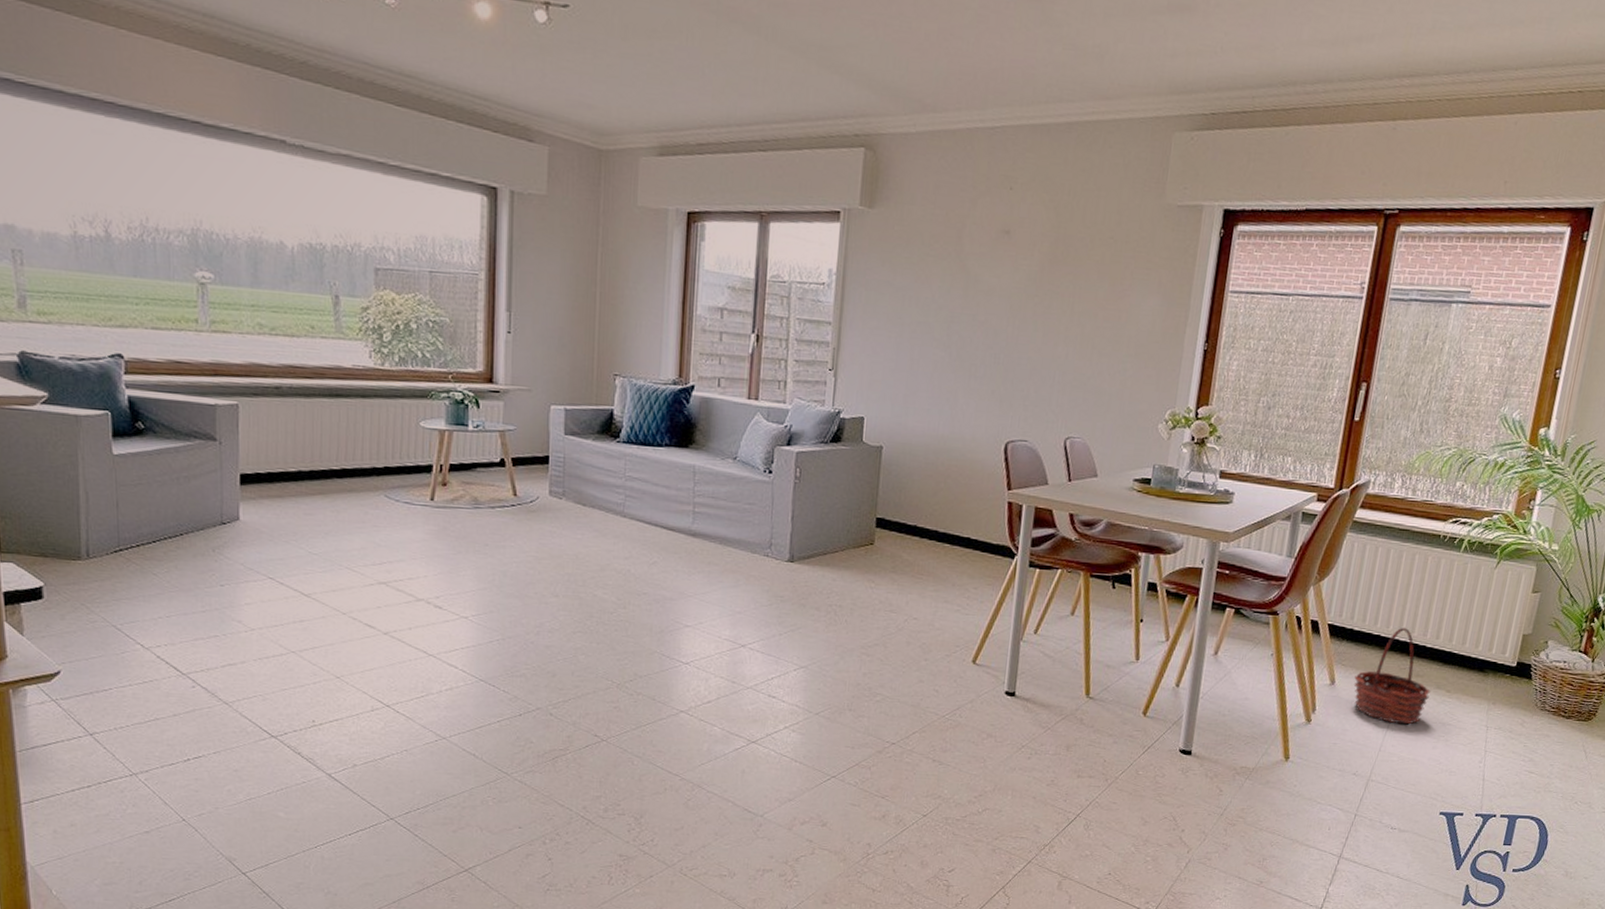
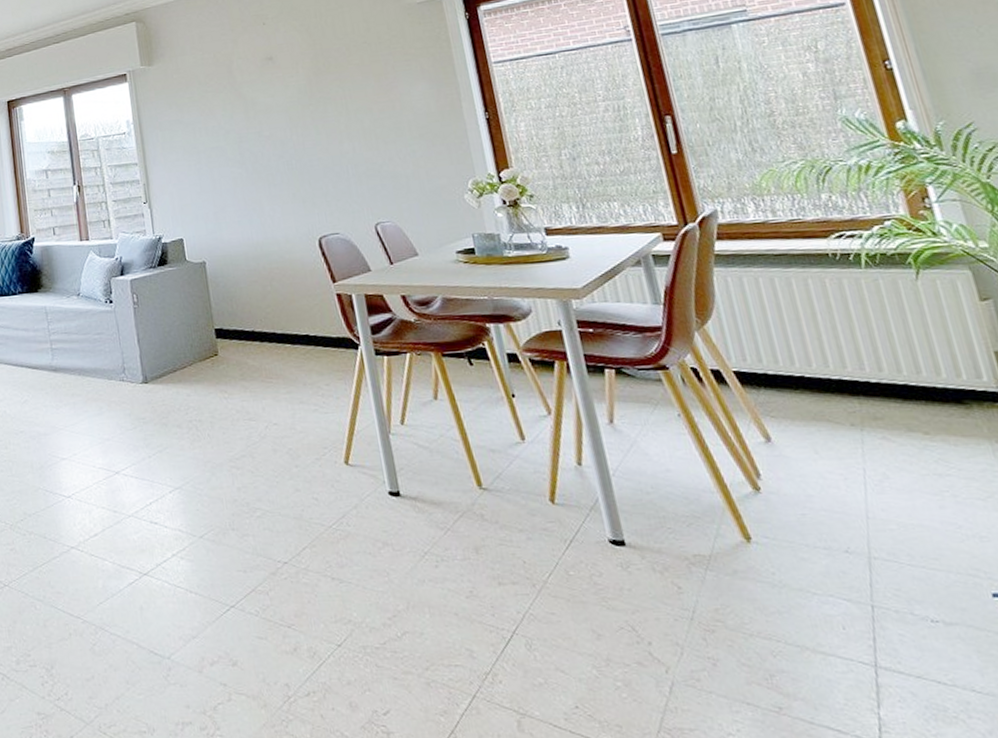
basket: present [1353,628,1430,725] -> none [793,364,906,482]

